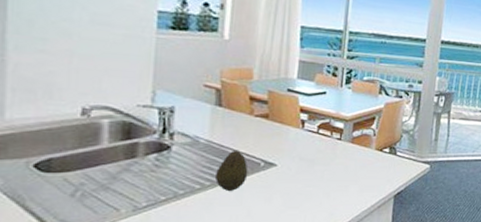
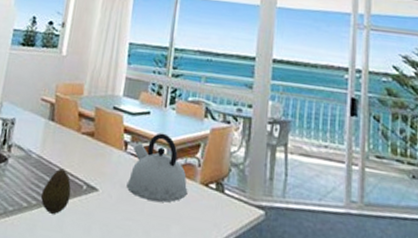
kettle: none [305,110,364,168] -> present [126,133,188,202]

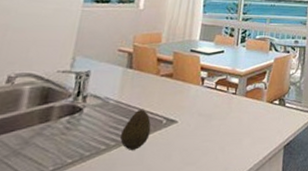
kettle: present [126,133,188,202] -> none [203,67,257,122]

